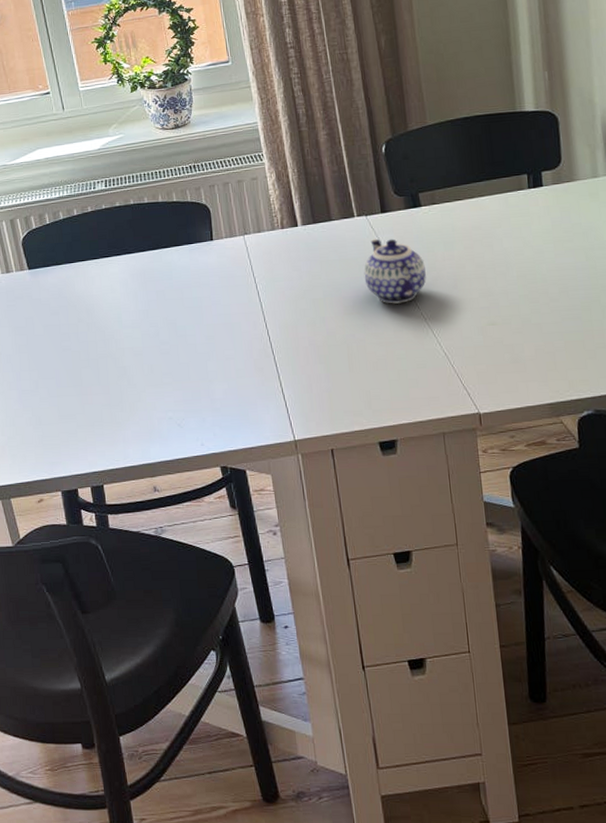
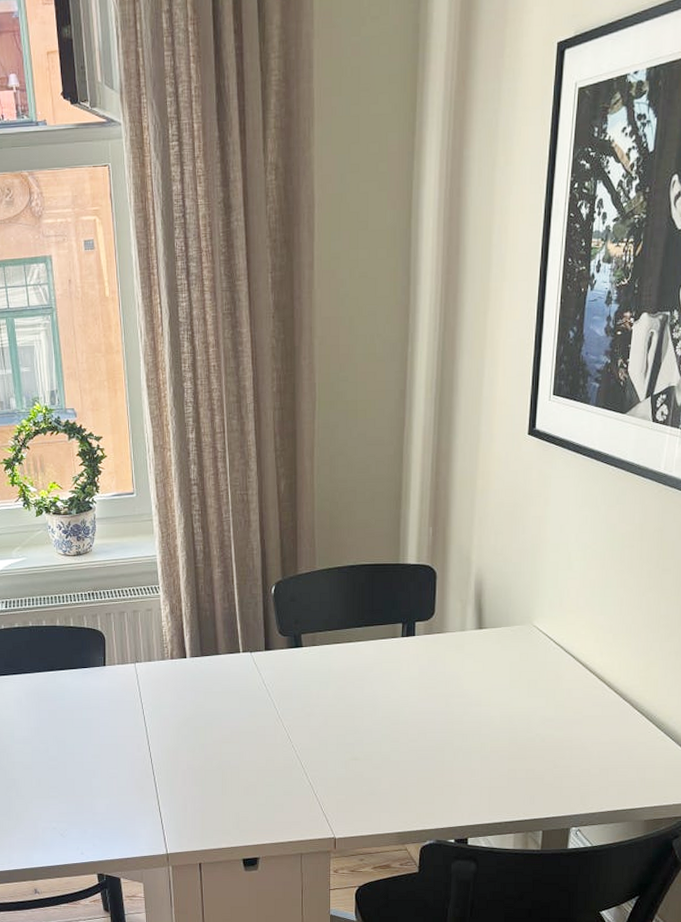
teapot: present [364,239,426,304] -> none [244,674,300,736]

